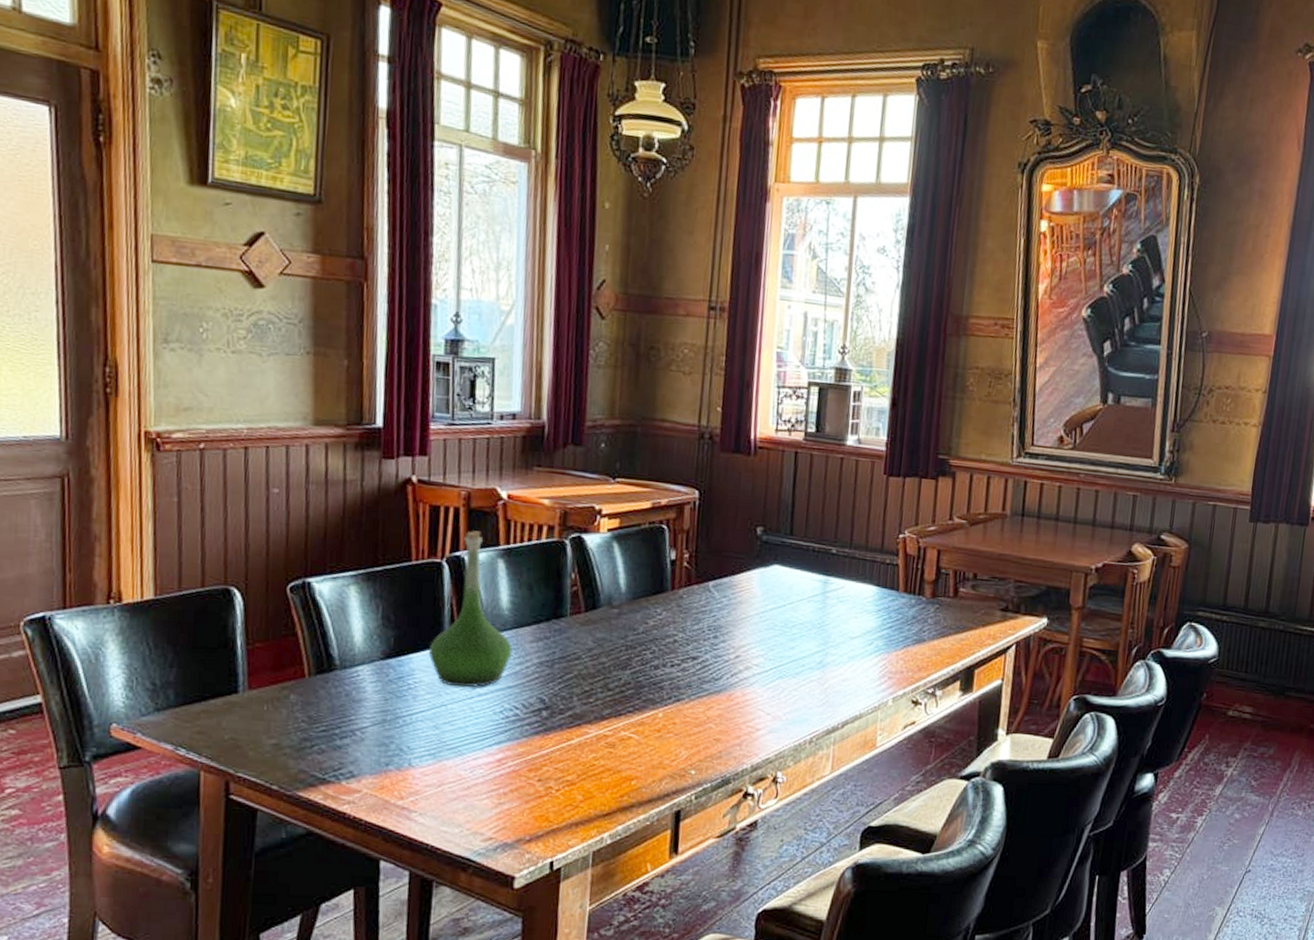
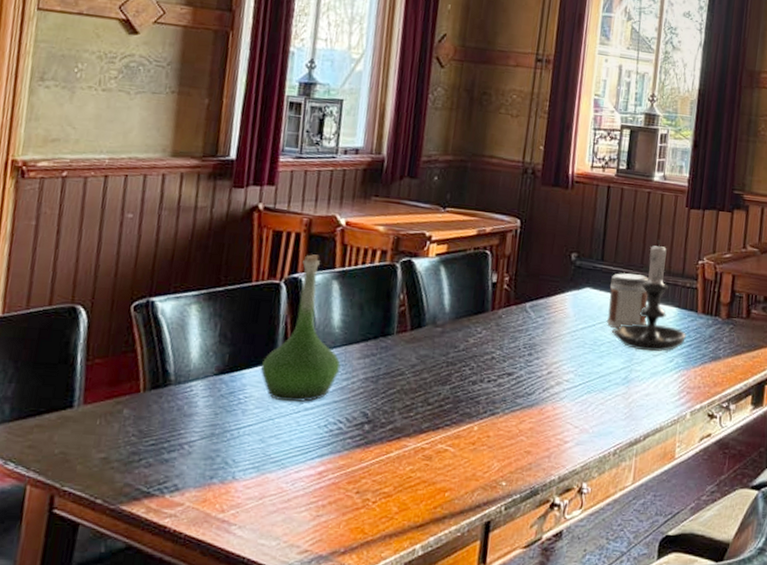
jar: none [798,548,844,609] -> present [607,273,649,328]
candle holder: none [803,511,887,634] -> present [611,240,686,352]

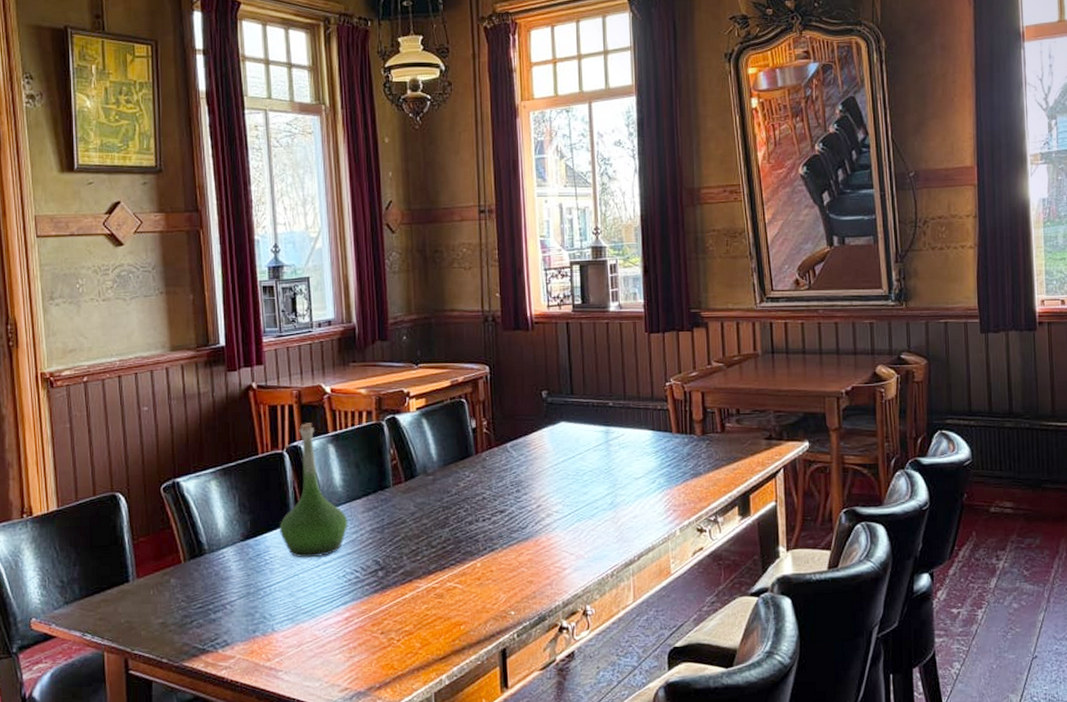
jar: present [607,273,649,328] -> none [582,402,624,457]
candle holder: present [611,240,686,352] -> none [591,367,664,476]

